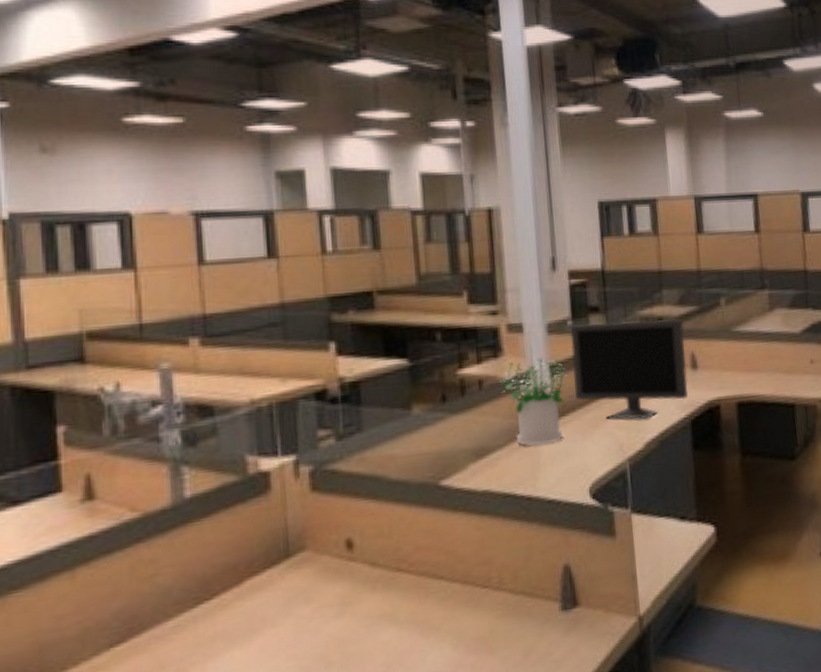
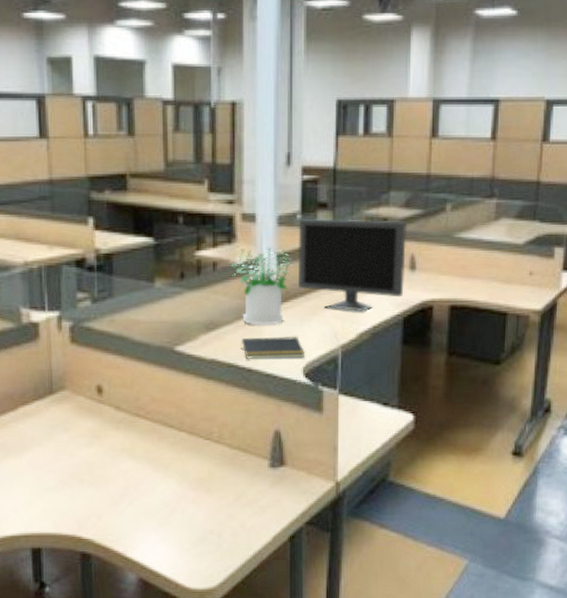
notepad: none [516,453,590,486] -> present [241,336,305,359]

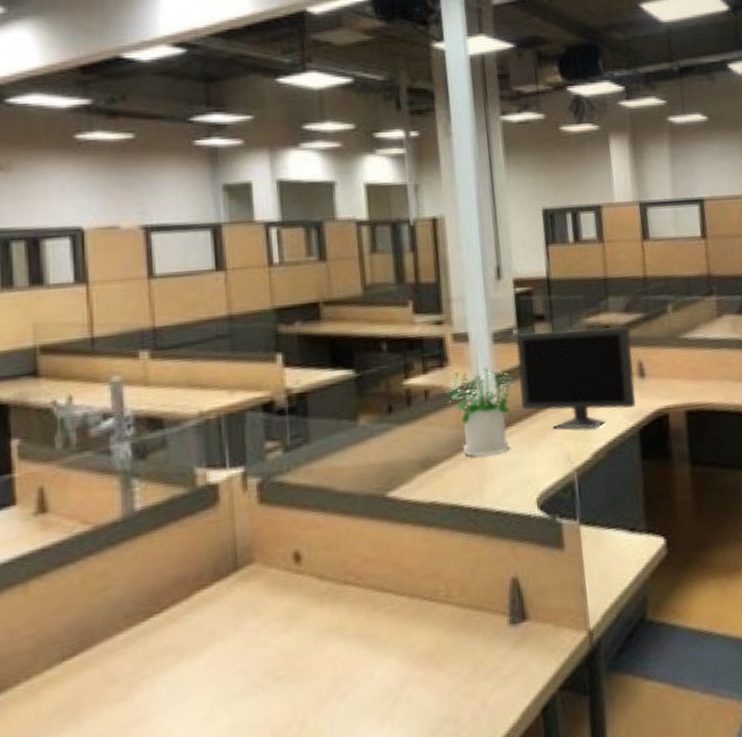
notepad: present [241,336,305,359] -> none [463,463,538,497]

